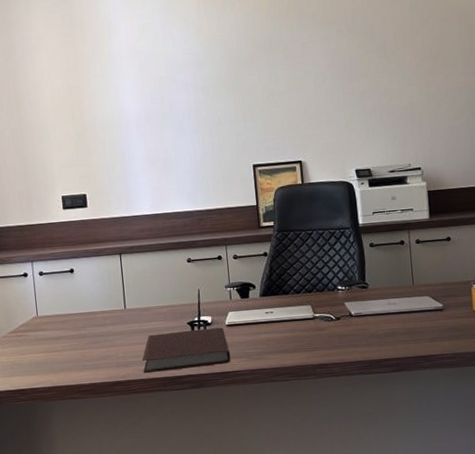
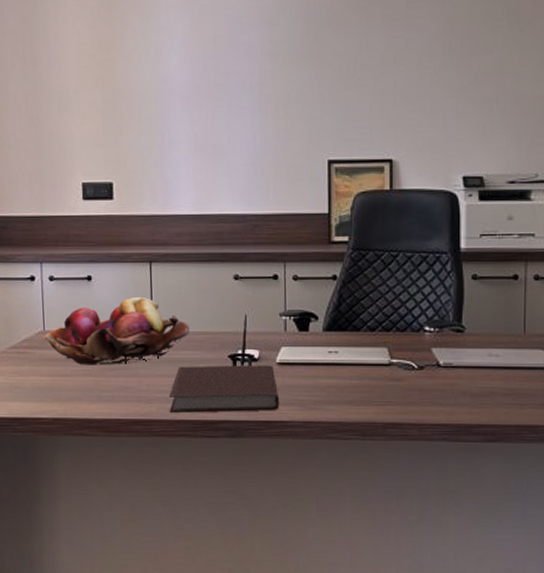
fruit basket: none [37,282,155,341] -> present [44,296,190,365]

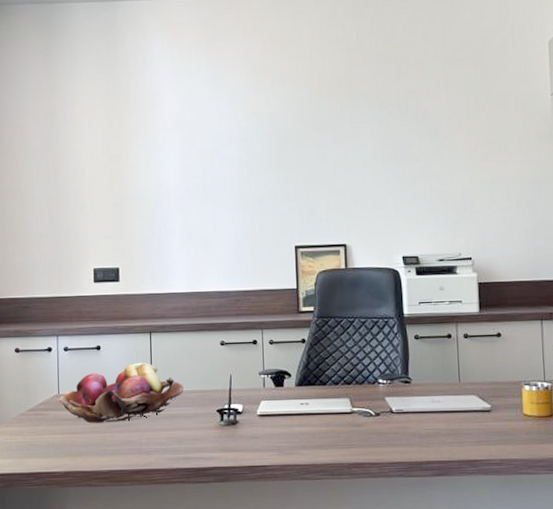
notebook: present [168,365,280,413] -> none [166,417,261,462]

